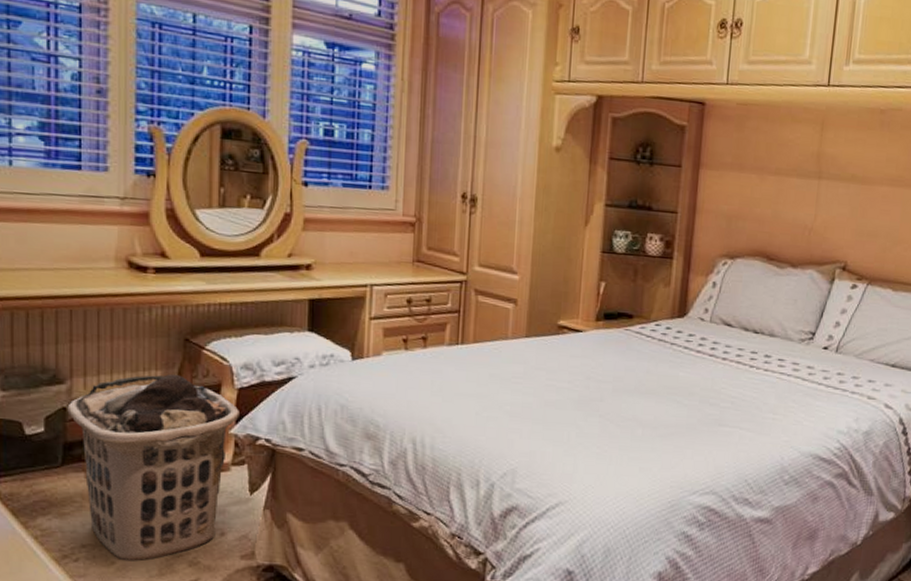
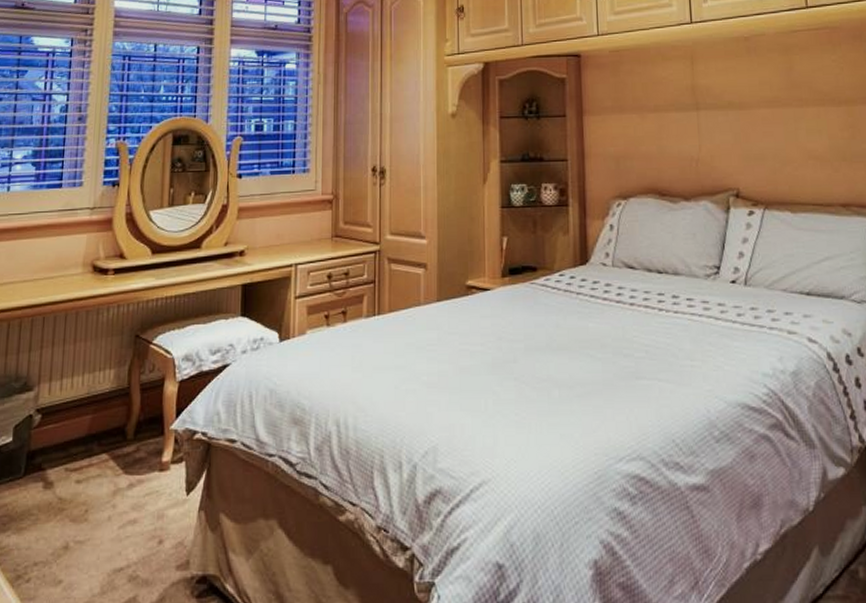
clothes hamper: present [67,373,239,562] -> none [33,371,180,579]

